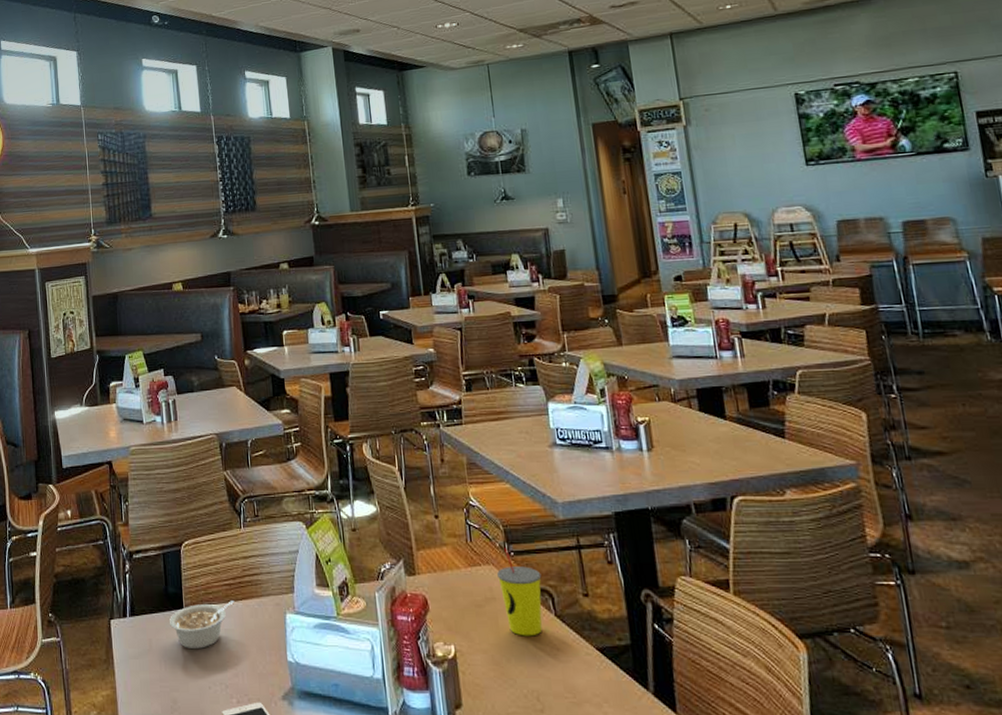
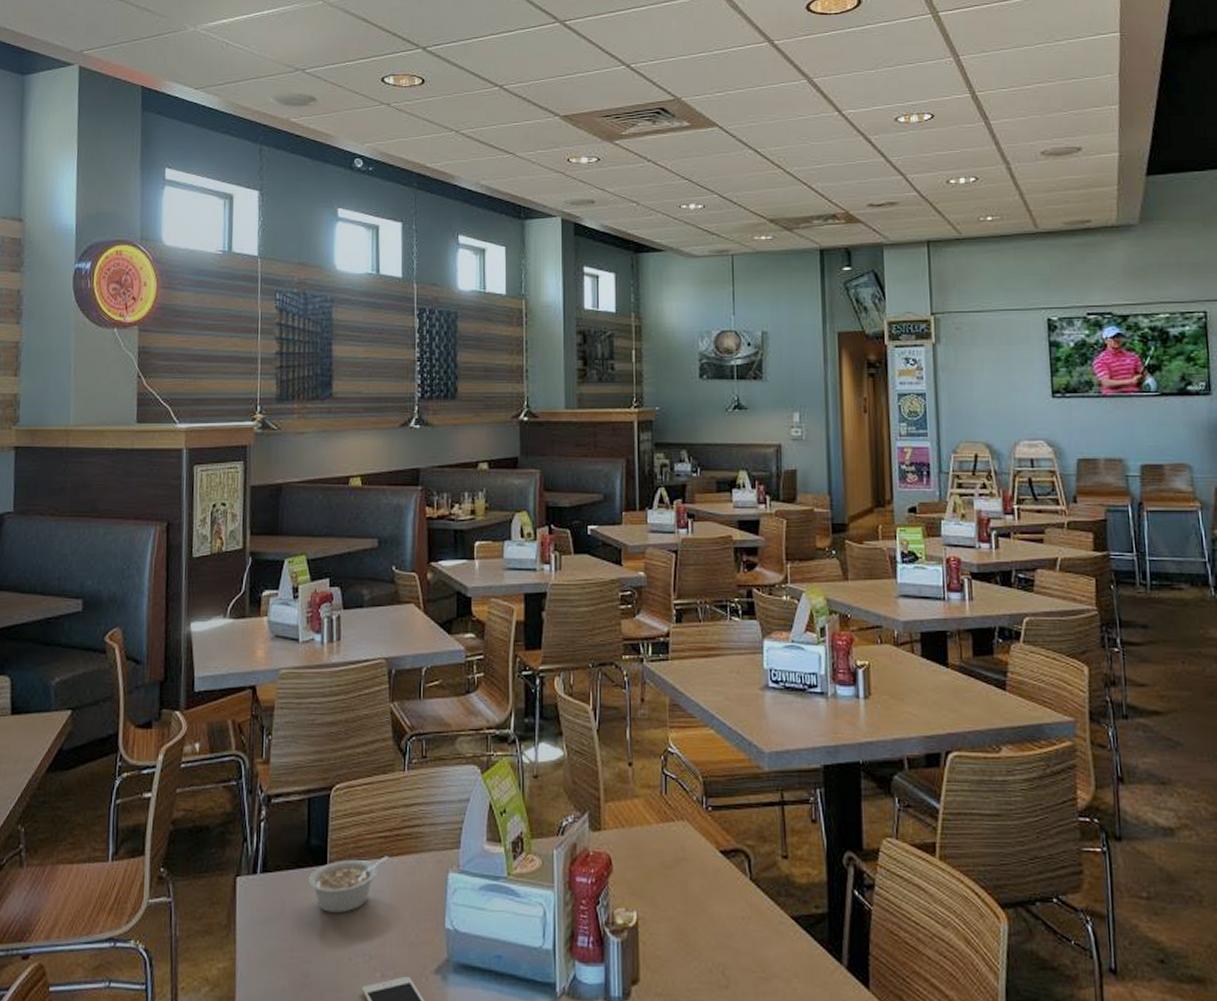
straw: present [497,548,542,636] -> none [692,802,739,903]

